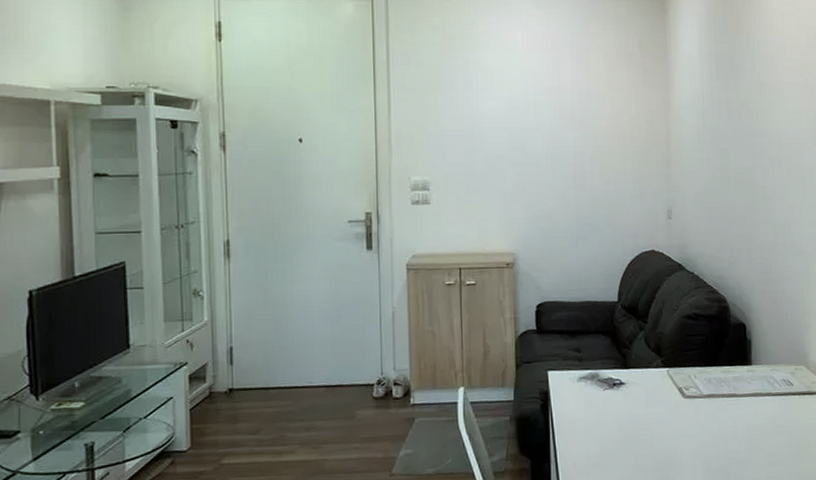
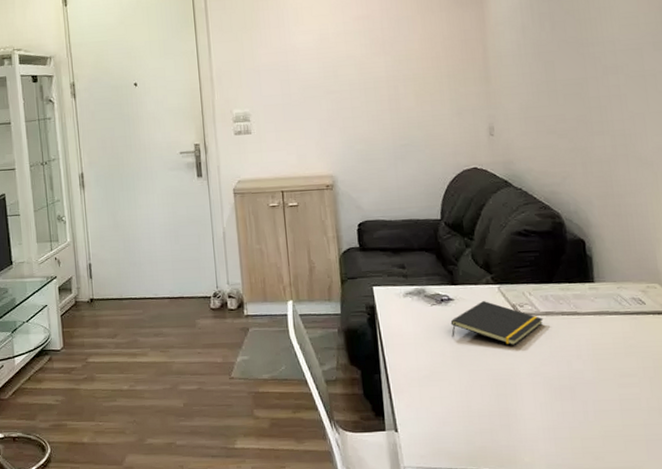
notepad: none [621,384,706,429] -> present [450,301,544,346]

